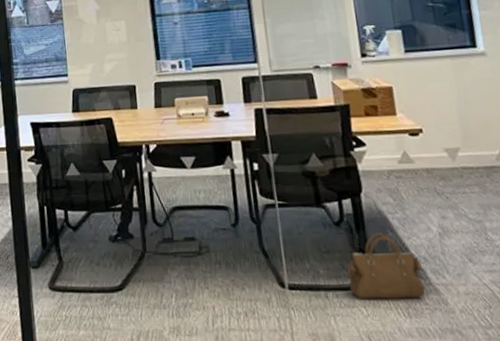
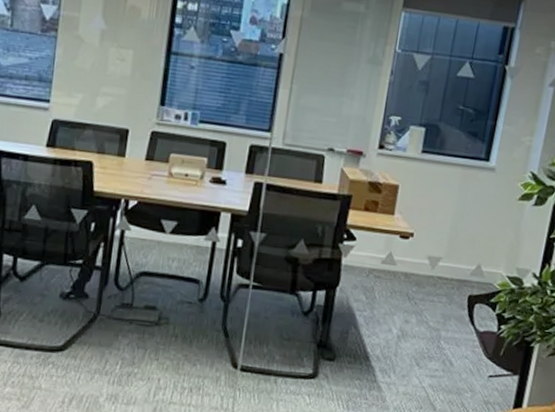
shoulder bag: present [345,233,427,299] -> none [299,327,373,393]

